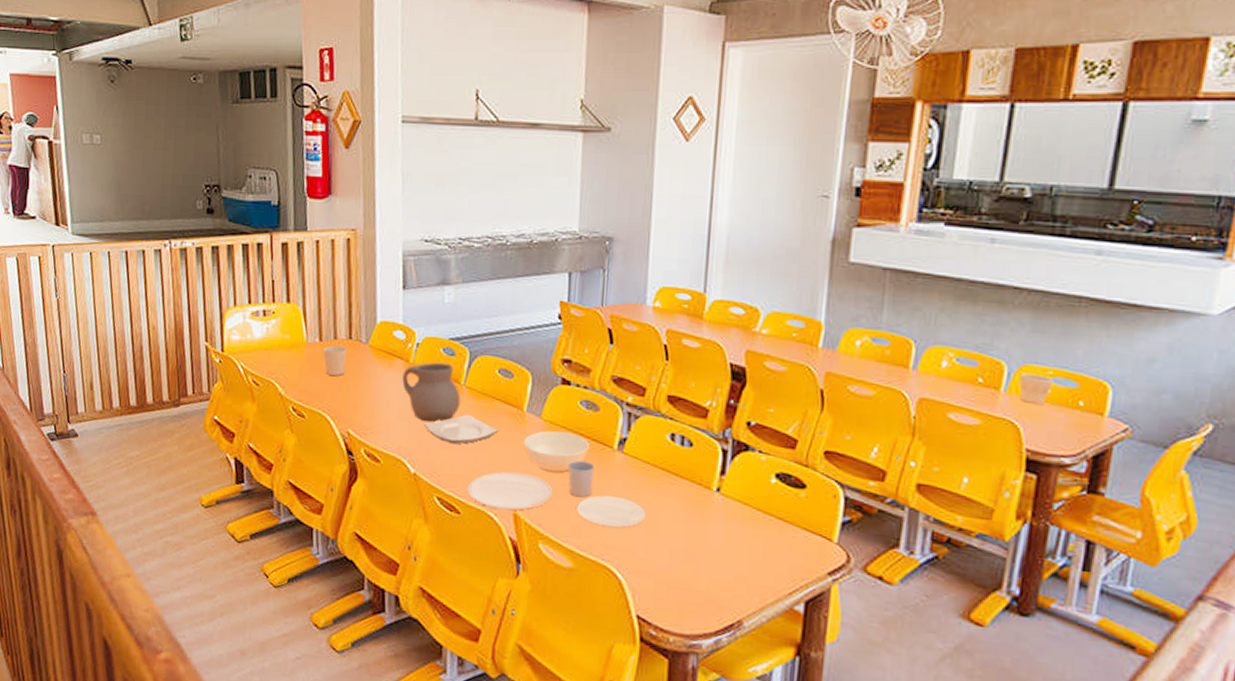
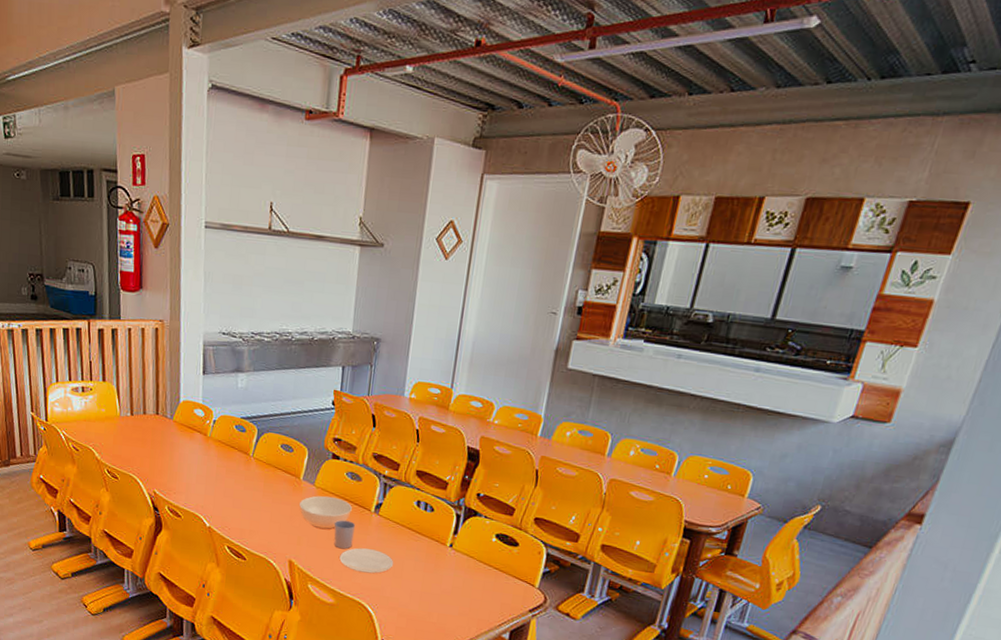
dixie cup: present [323,346,347,377] -> none [134,419,155,446]
pitcher: present [402,362,461,422] -> none [200,436,249,486]
plate: present [424,414,499,444] -> none [218,480,280,505]
plate: present [467,471,553,511] -> none [252,527,321,558]
cup: present [1019,373,1054,406] -> none [685,462,712,488]

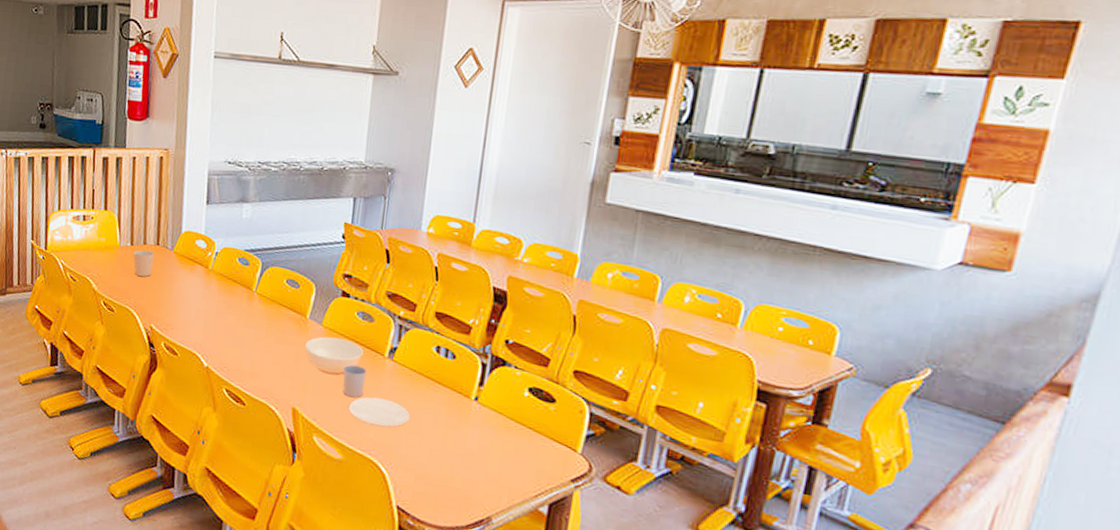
dixie cup: none [134,419,155,446] -> present [133,250,155,277]

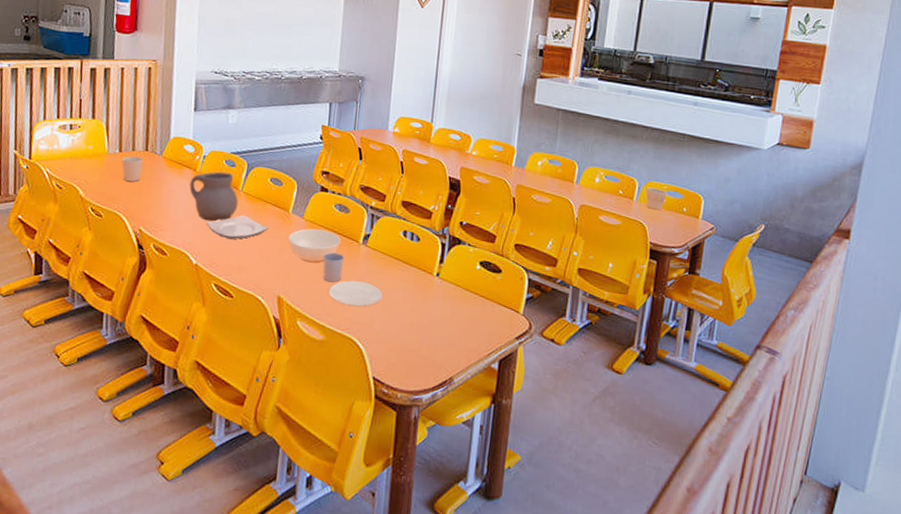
pitcher: none [201,270,252,323] -> present [189,171,239,221]
plate: none [218,317,284,344] -> present [206,215,269,240]
cup: none [754,312,787,342] -> present [645,187,668,211]

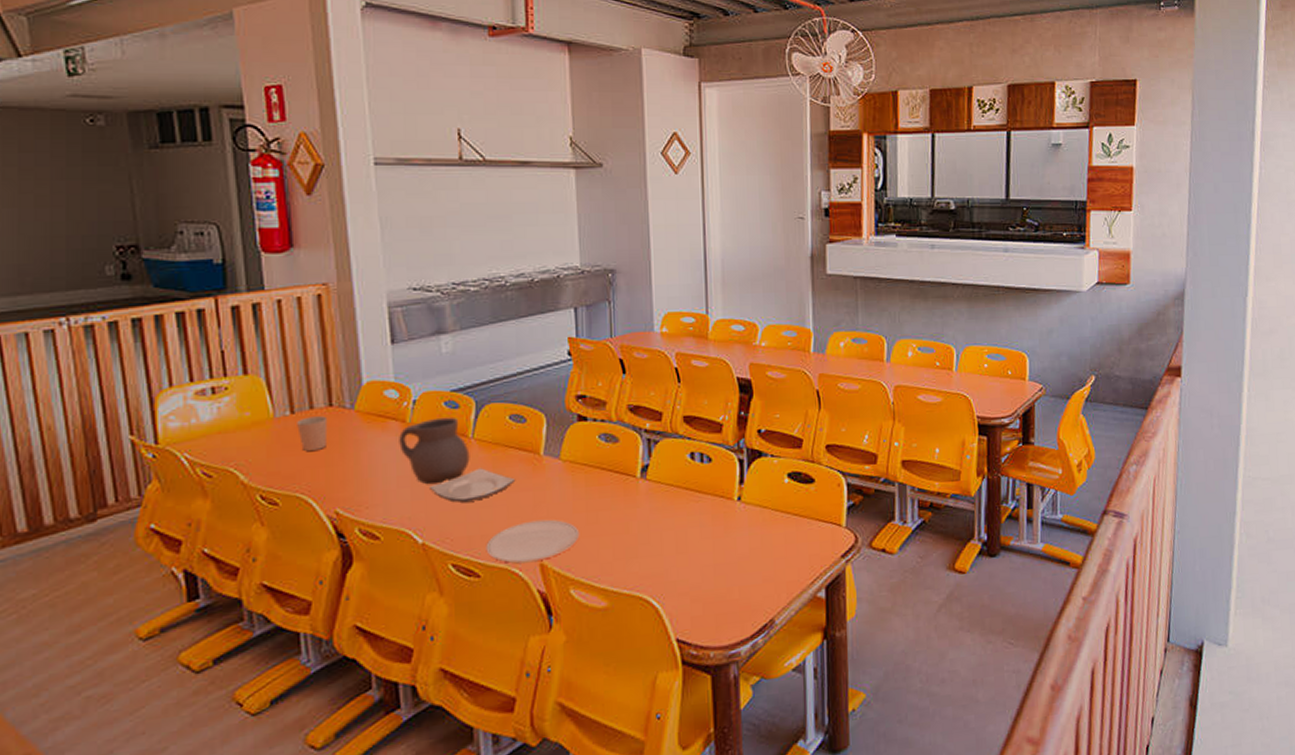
plate: none [240,262,311,294] -> present [486,519,580,564]
bowl: present [288,228,341,263] -> none [543,468,612,514]
cup: present [323,252,345,283] -> none [593,495,621,533]
plate: present [328,280,383,307] -> none [606,524,675,558]
cup: present [645,187,668,211] -> none [965,353,989,379]

